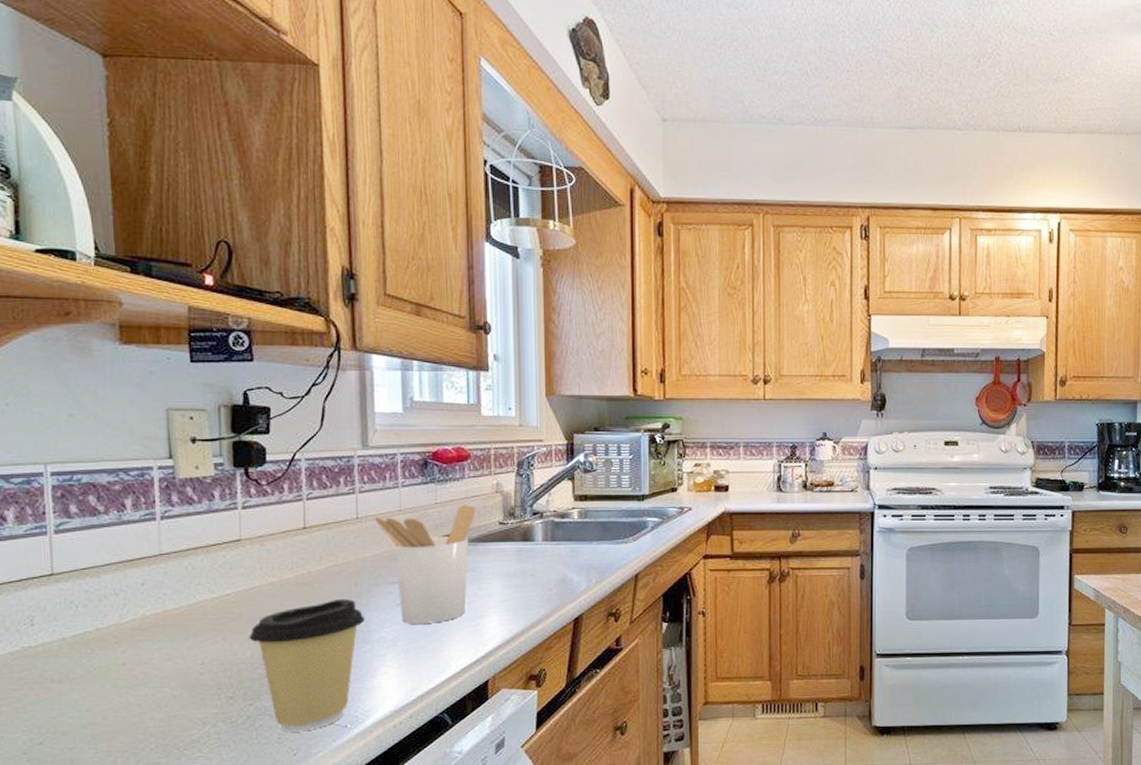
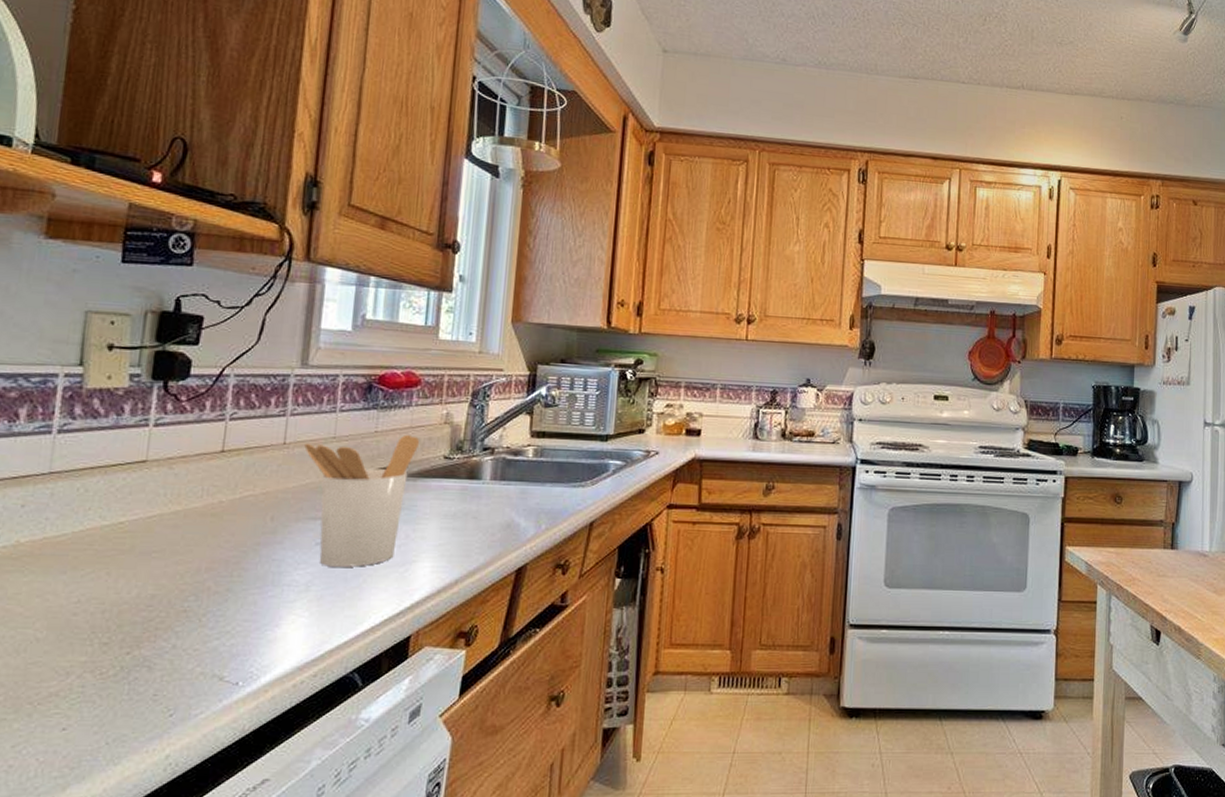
coffee cup: present [249,598,365,732] -> none [138,533,277,688]

